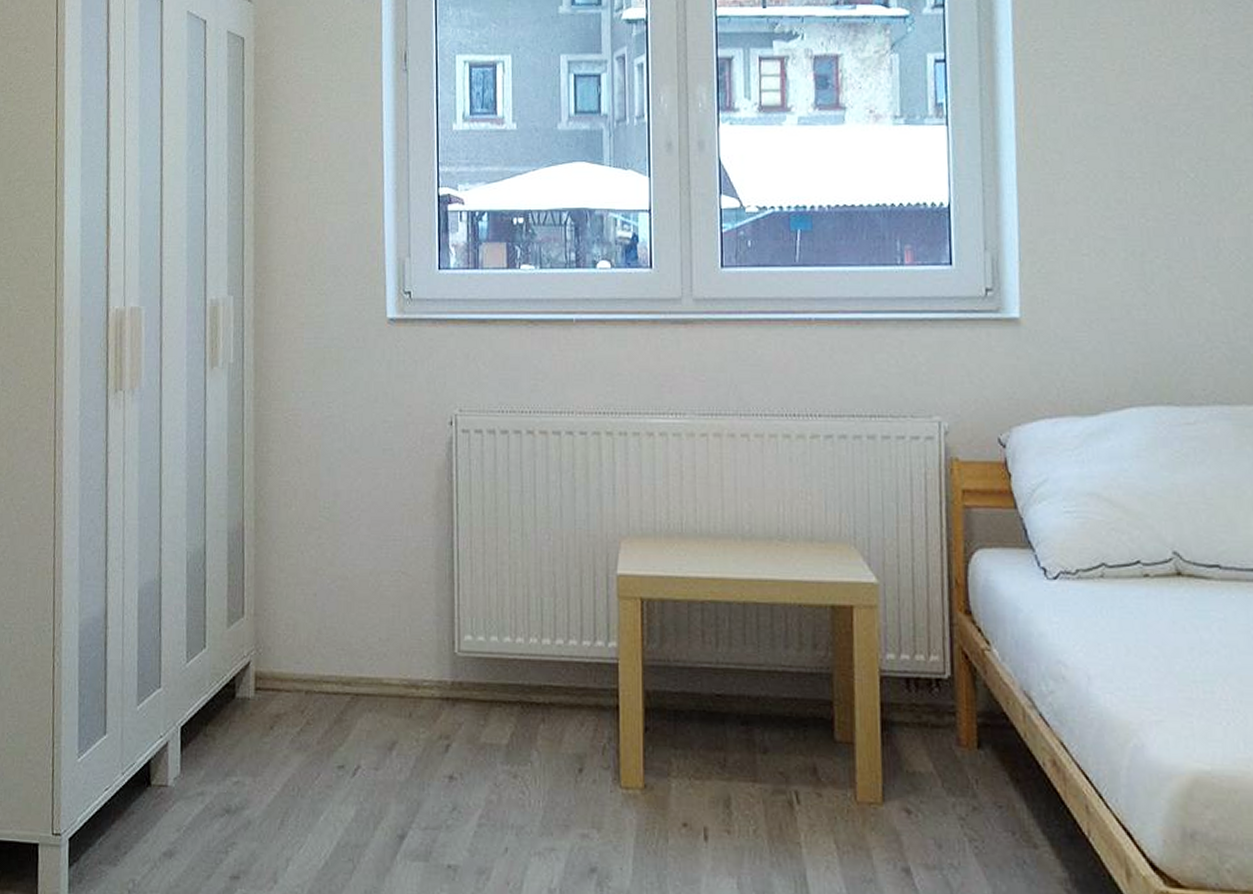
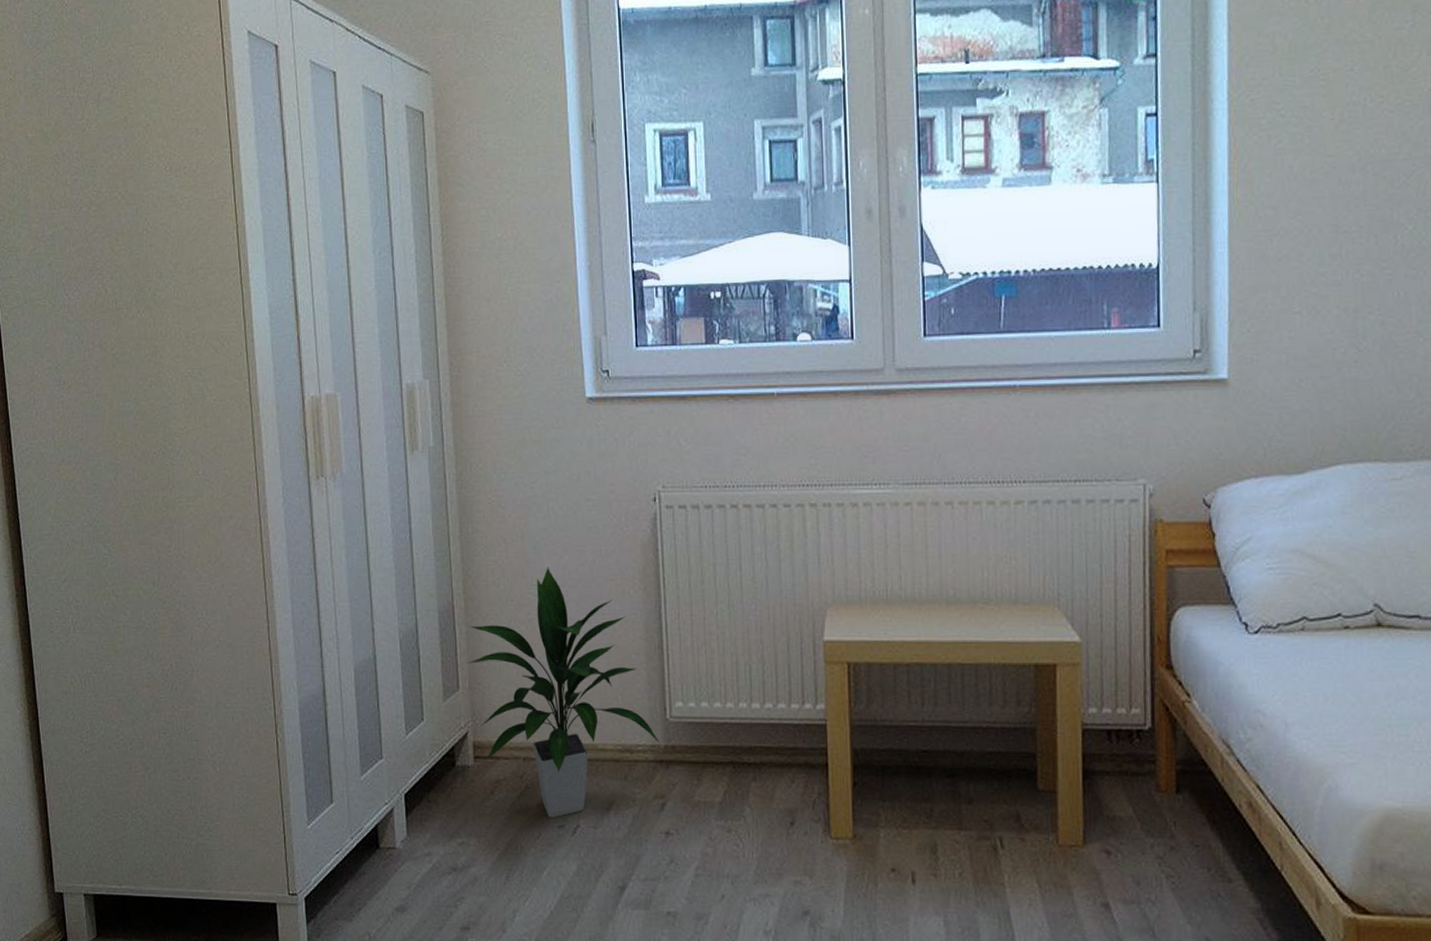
indoor plant: none [252,489,448,758] -> present [466,567,661,818]

